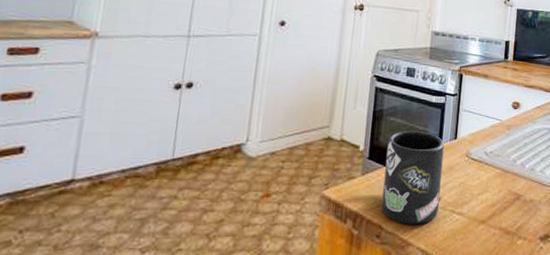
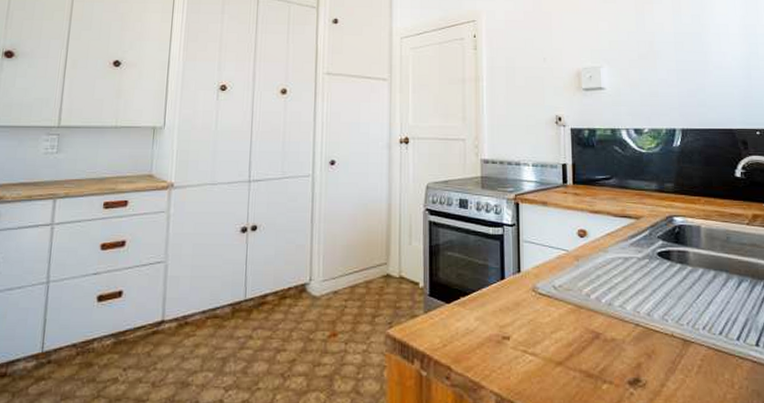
mug: present [381,130,445,225] -> none [448,264,509,366]

